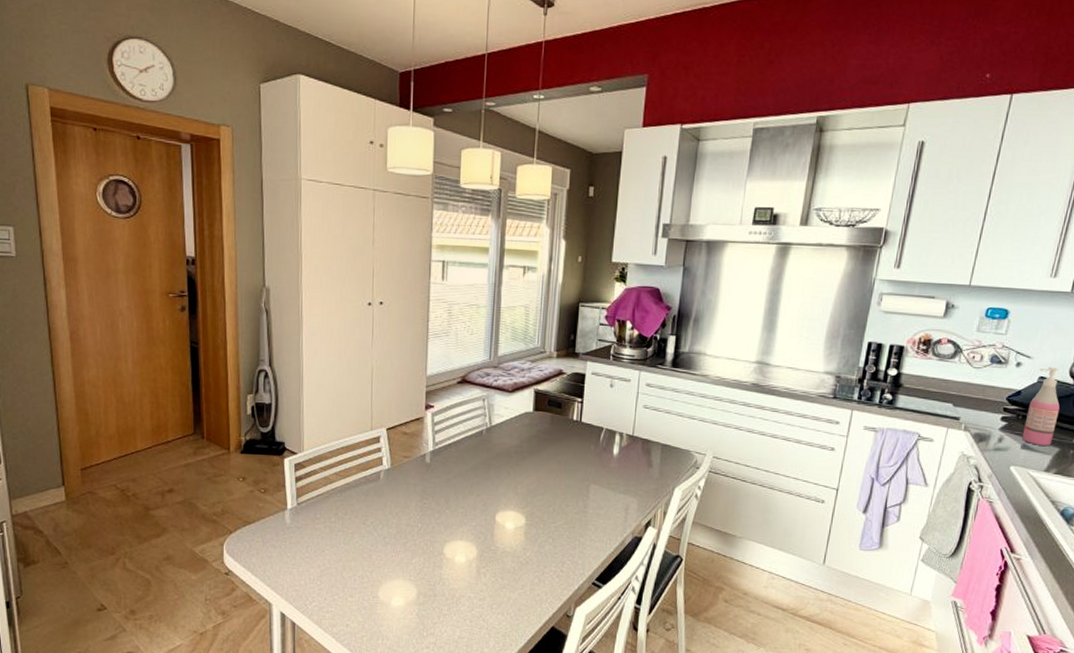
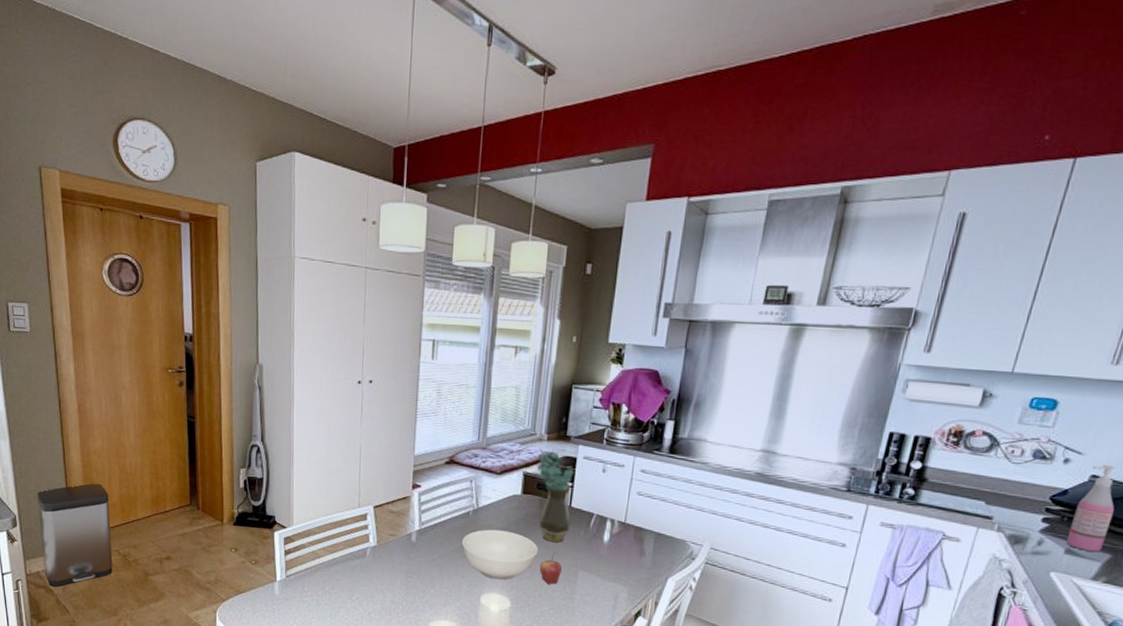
pedal bin: none [24,414,110,527] -> present [37,483,113,587]
bowl: none [476,447,551,497] -> present [461,529,538,580]
vase: none [548,365,583,458] -> present [537,448,574,543]
fruit: none [552,466,575,499] -> present [539,551,563,584]

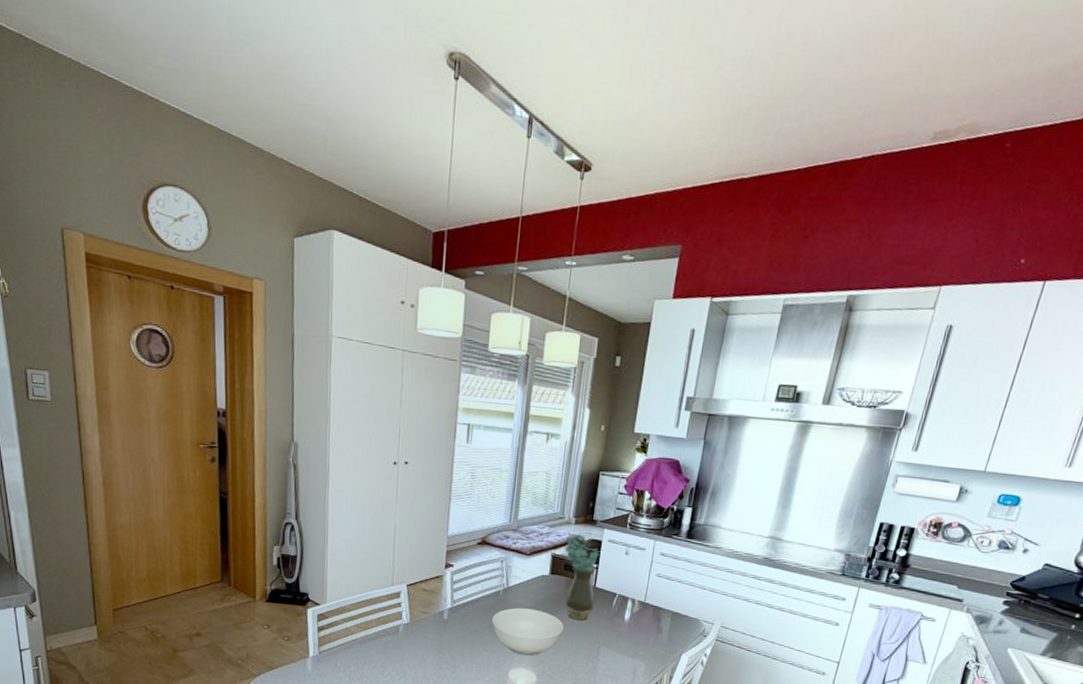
pedal bin: present [37,483,113,587] -> none [58,558,140,663]
fruit: present [539,551,563,584] -> none [564,629,586,660]
soap dispenser: present [1066,464,1116,552] -> none [1021,554,1065,631]

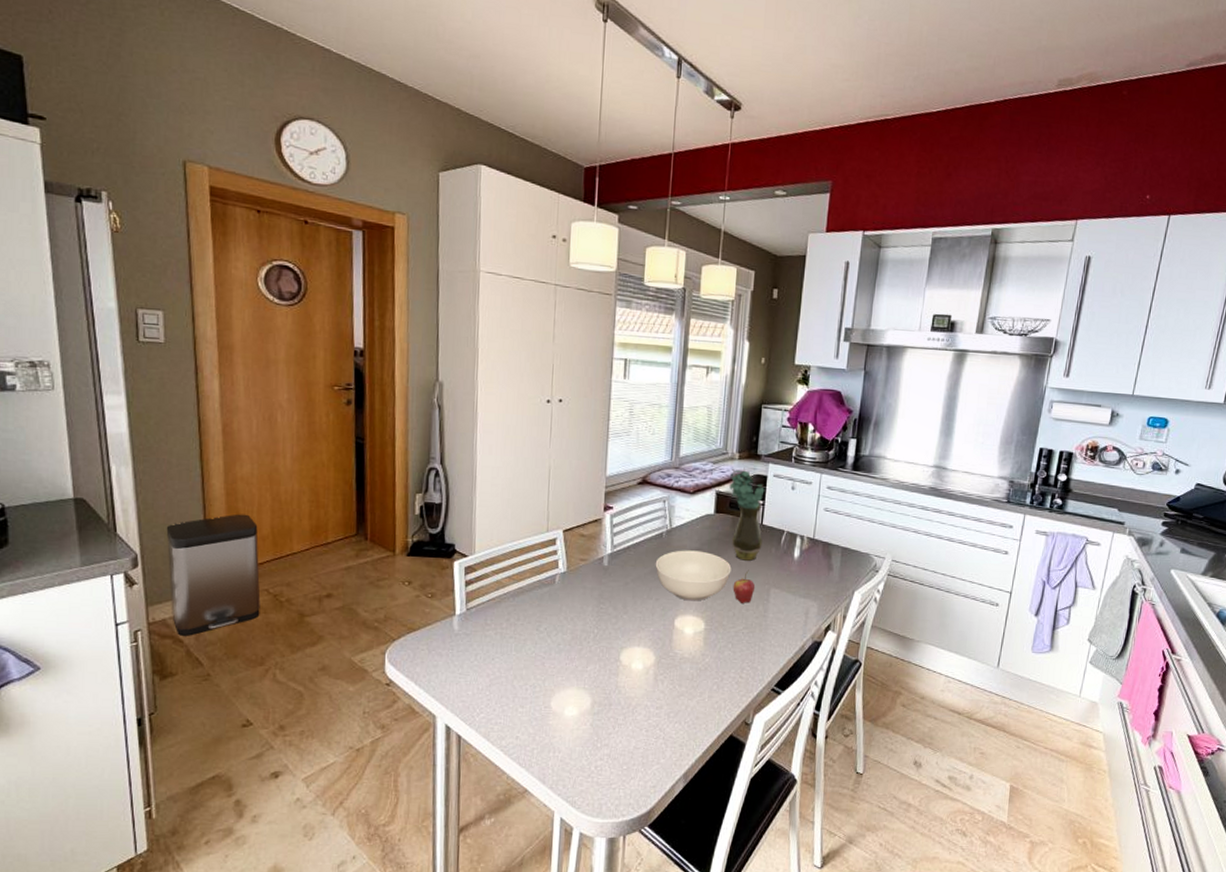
pedal bin: none [58,558,140,663] -> present [166,514,261,636]
fruit: none [564,629,586,660] -> present [733,569,756,603]

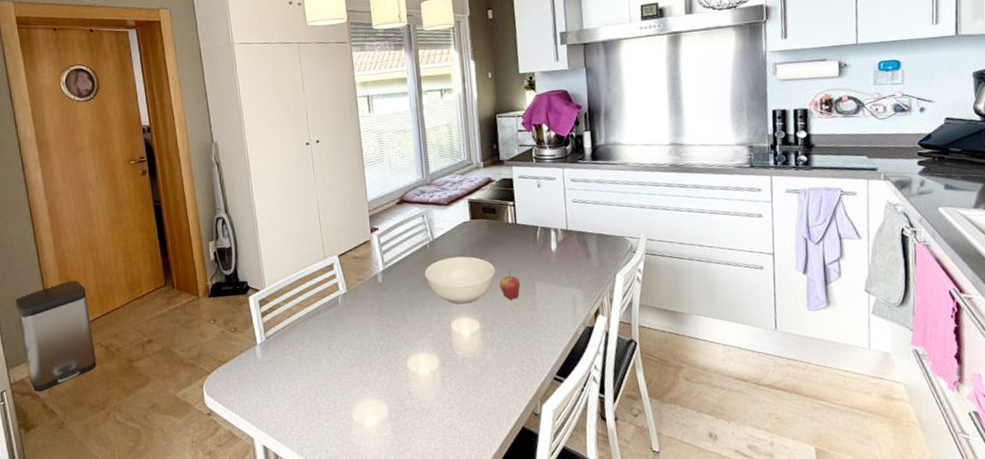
vase: present [729,467,765,561] -> none [479,174,520,260]

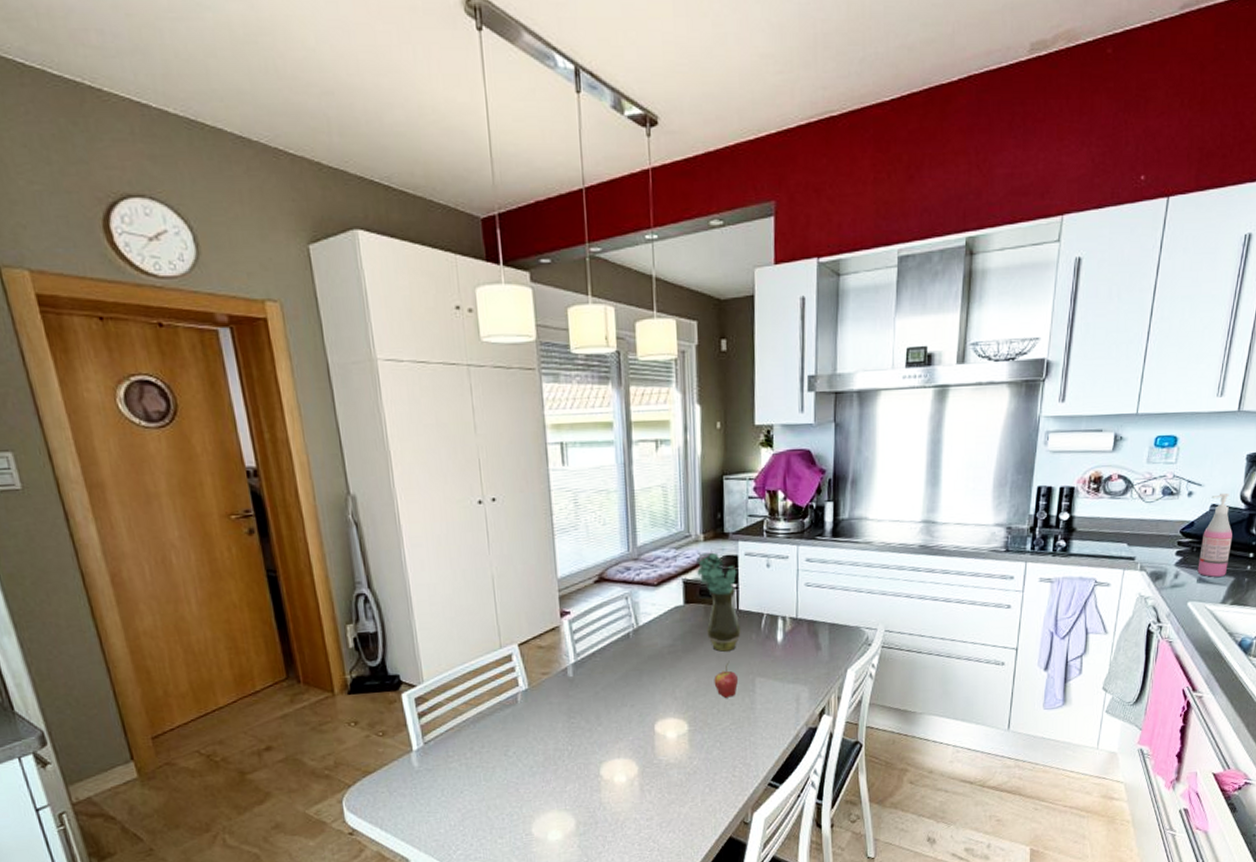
pedal bin: present [15,280,97,392] -> none [69,671,195,813]
bowl: present [424,256,495,305] -> none [625,647,710,703]
vase: none [479,174,520,260] -> present [697,549,741,652]
soap dispenser: none [942,107,974,184] -> present [1197,492,1232,577]

